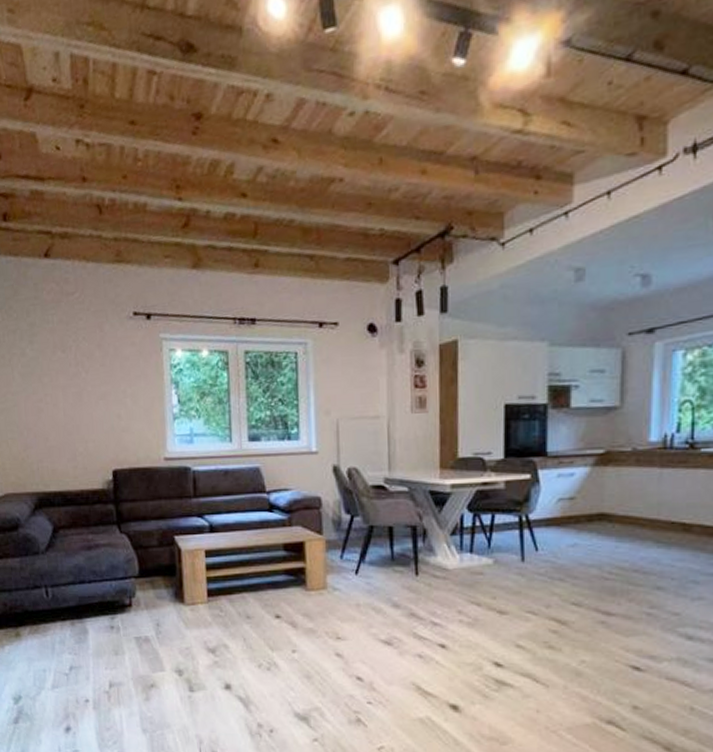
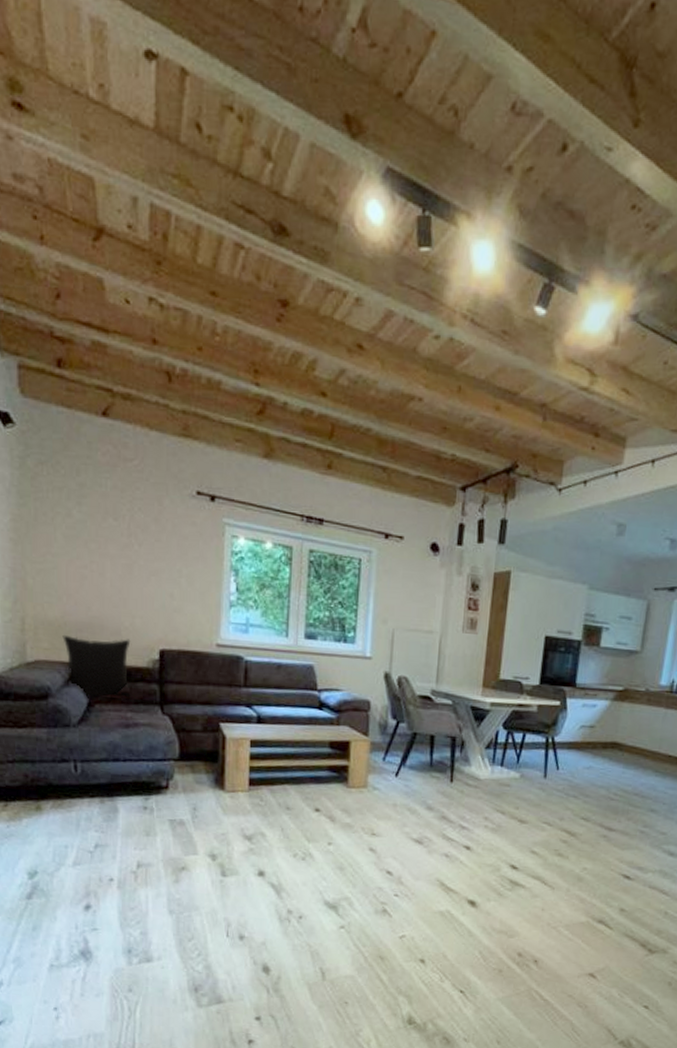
pillow: none [26,464,90,522] -> present [62,634,131,697]

